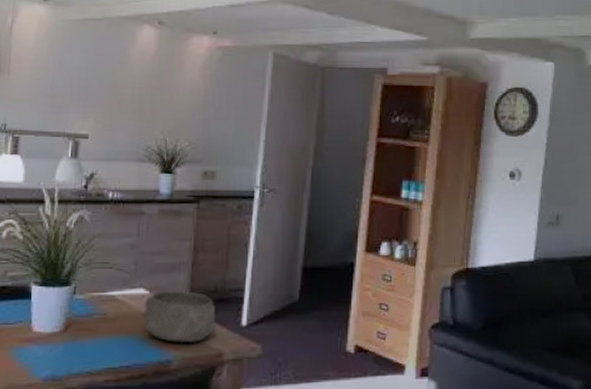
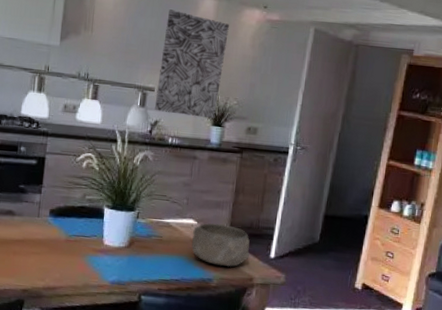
wall art: none [89,43,174,165] -> present [154,9,229,119]

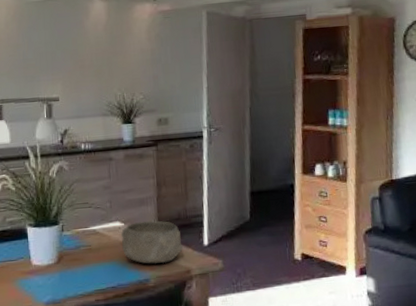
wall art: present [154,9,229,119] -> none [60,18,124,120]

